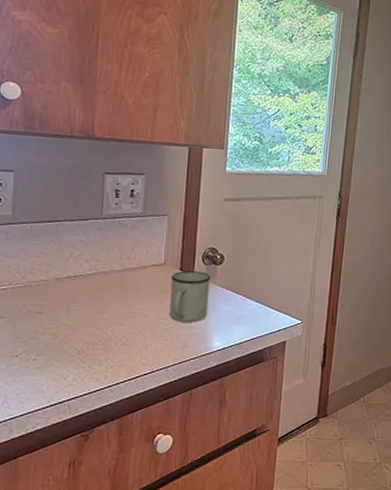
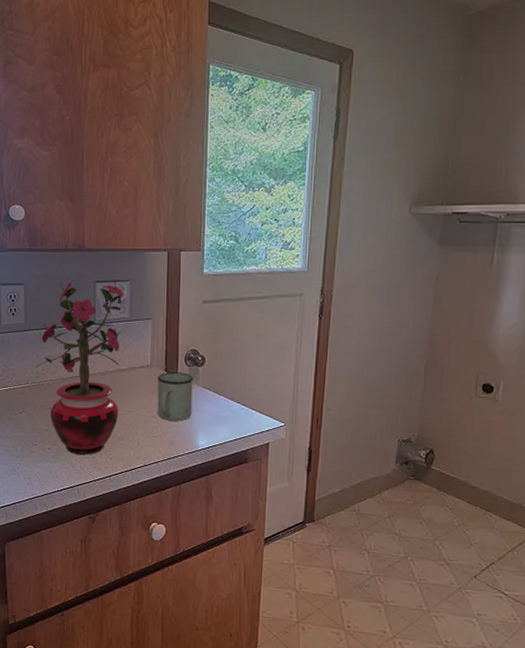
potted plant: none [22,171,138,364] -> present [35,281,124,455]

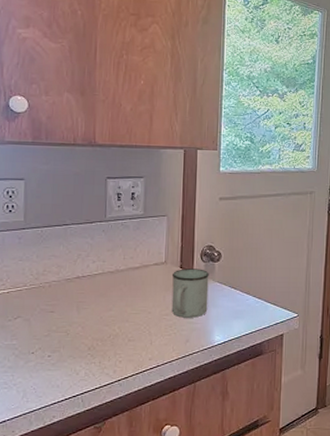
potted plant: present [35,281,124,455] -> none [34,177,138,360]

